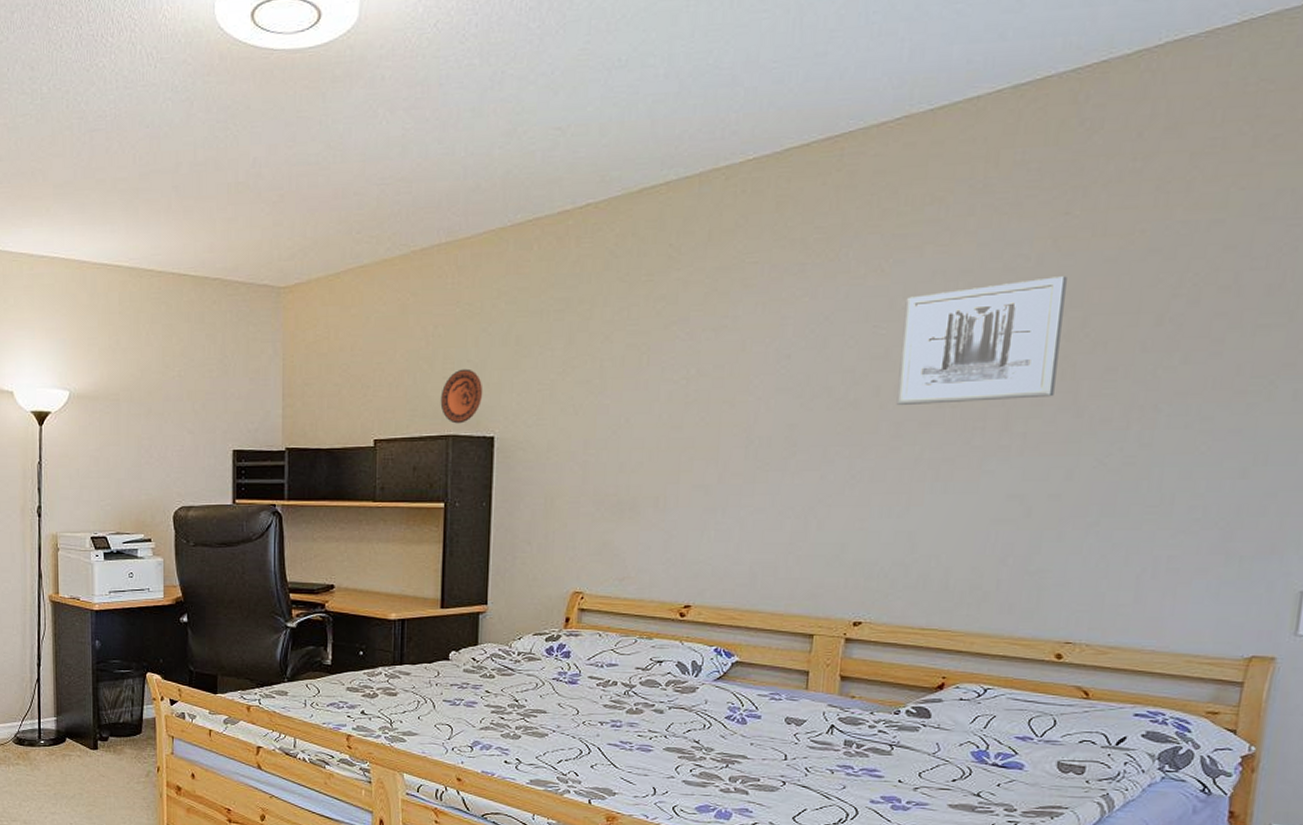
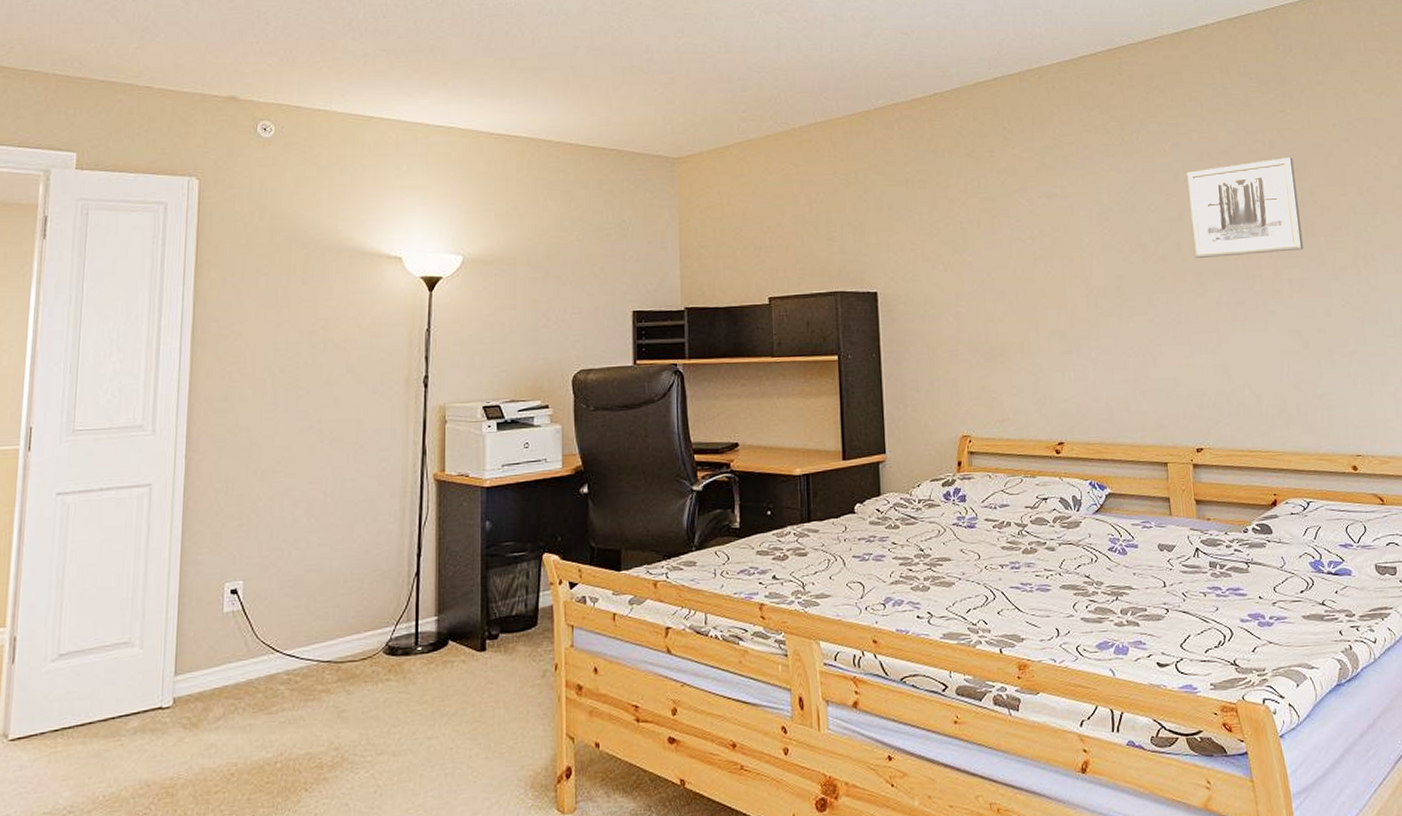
decorative plate: present [440,368,483,424] -> none [826,231,864,281]

